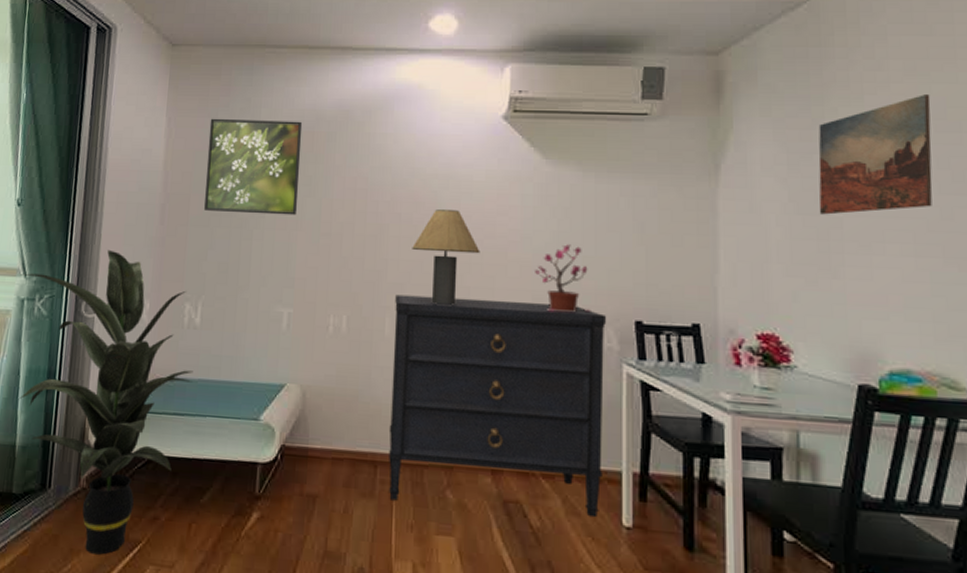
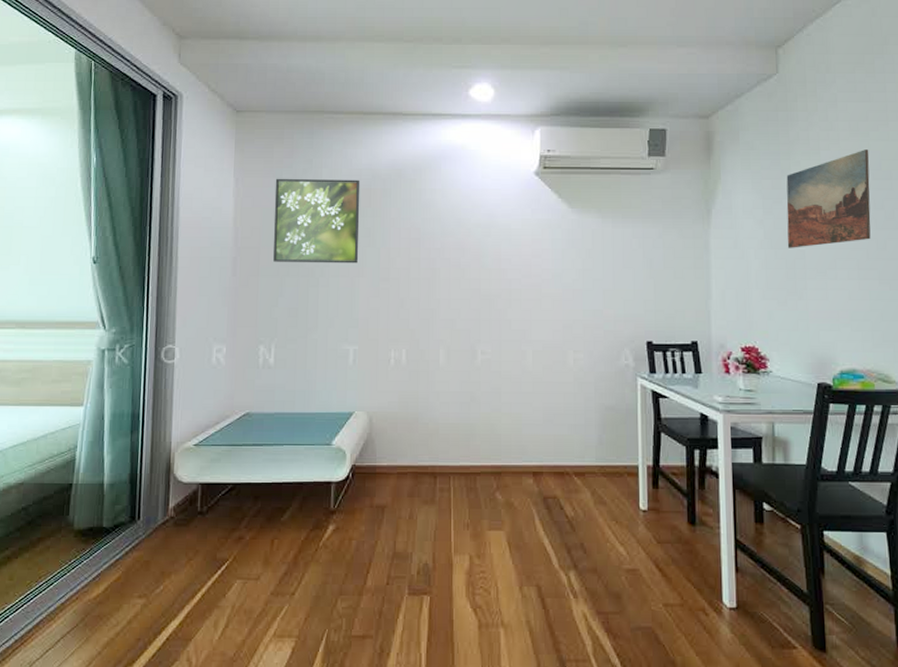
indoor plant: present [19,249,193,555] -> none [99,300,269,575]
dresser: present [388,294,607,518] -> none [445,329,624,505]
table lamp: present [412,209,480,305] -> none [461,254,519,336]
potted plant: present [535,244,591,313] -> none [565,280,611,338]

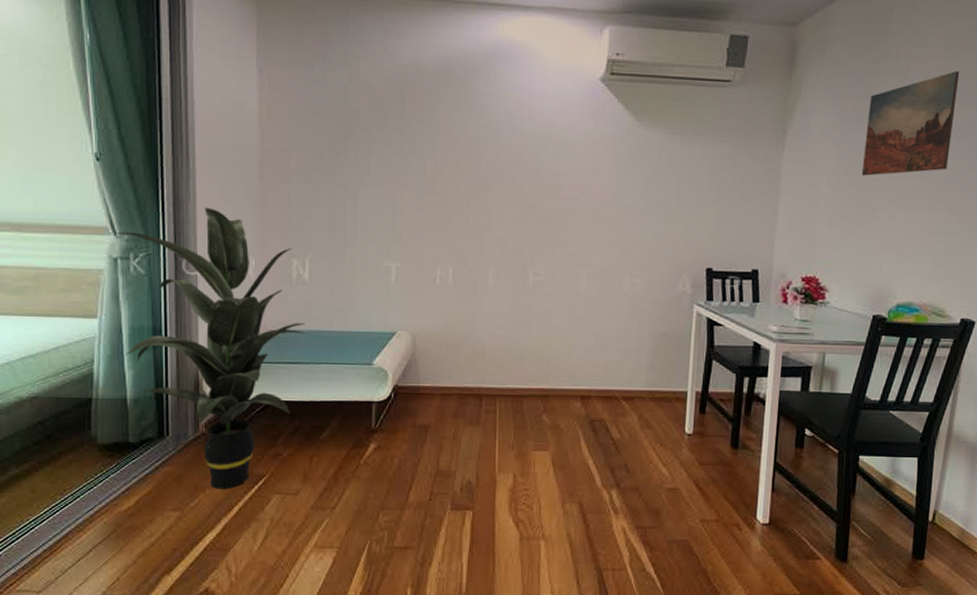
indoor plant: none [99,300,269,575] -> present [109,207,305,489]
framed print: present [273,178,361,264] -> none [305,70,404,173]

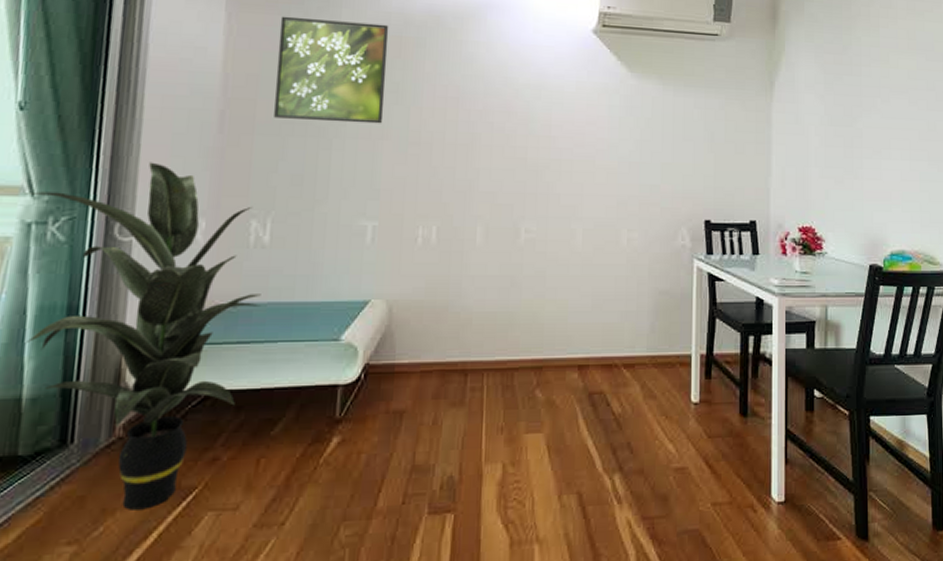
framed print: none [305,70,404,173] -> present [274,16,389,124]
wall art: present [861,71,960,176] -> none [846,30,924,126]

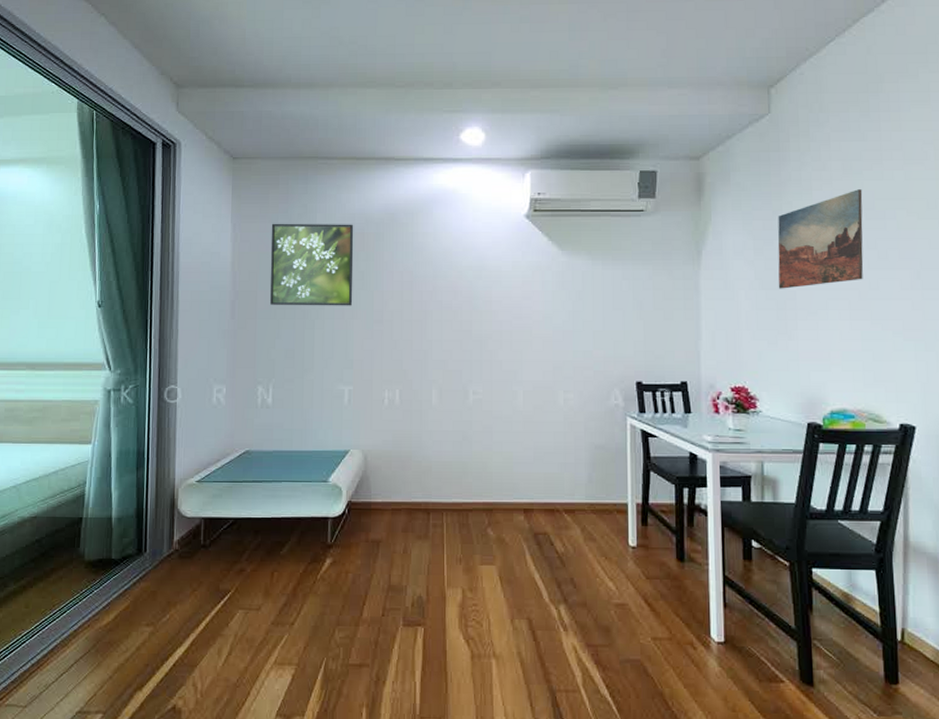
indoor plant: present [24,162,261,510] -> none [105,343,268,605]
wall art: none [846,30,924,126] -> present [777,189,864,289]

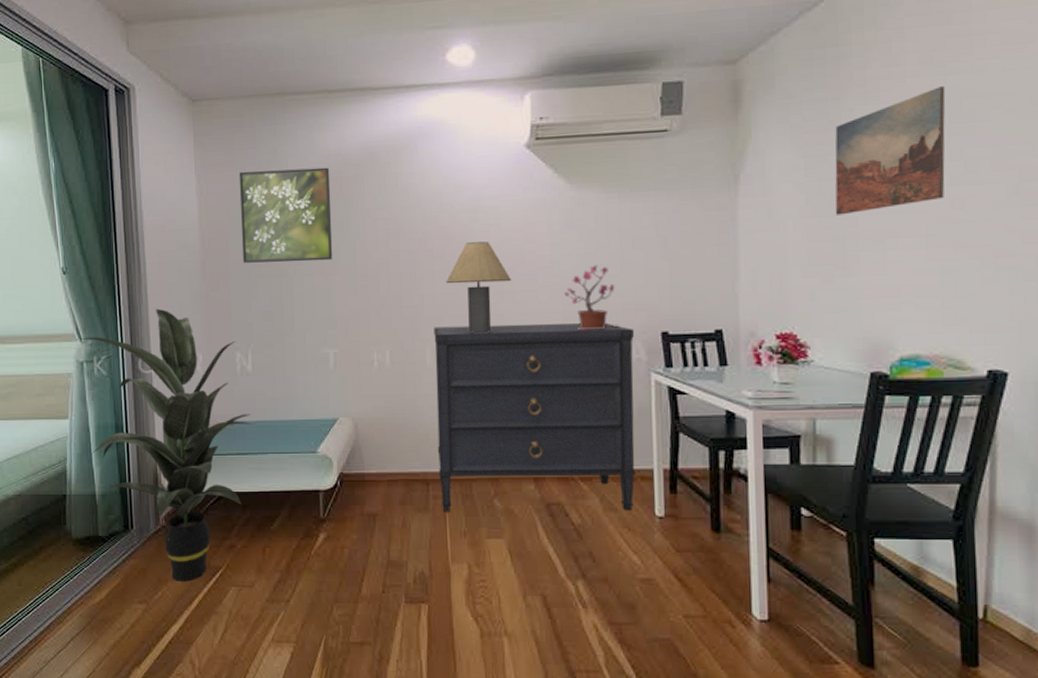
indoor plant: none [105,343,268,605] -> present [76,308,251,582]
dresser: none [438,370,614,541] -> present [434,322,636,512]
table lamp: none [452,296,510,376] -> present [446,242,512,333]
potted plant: none [555,321,601,378] -> present [565,265,620,331]

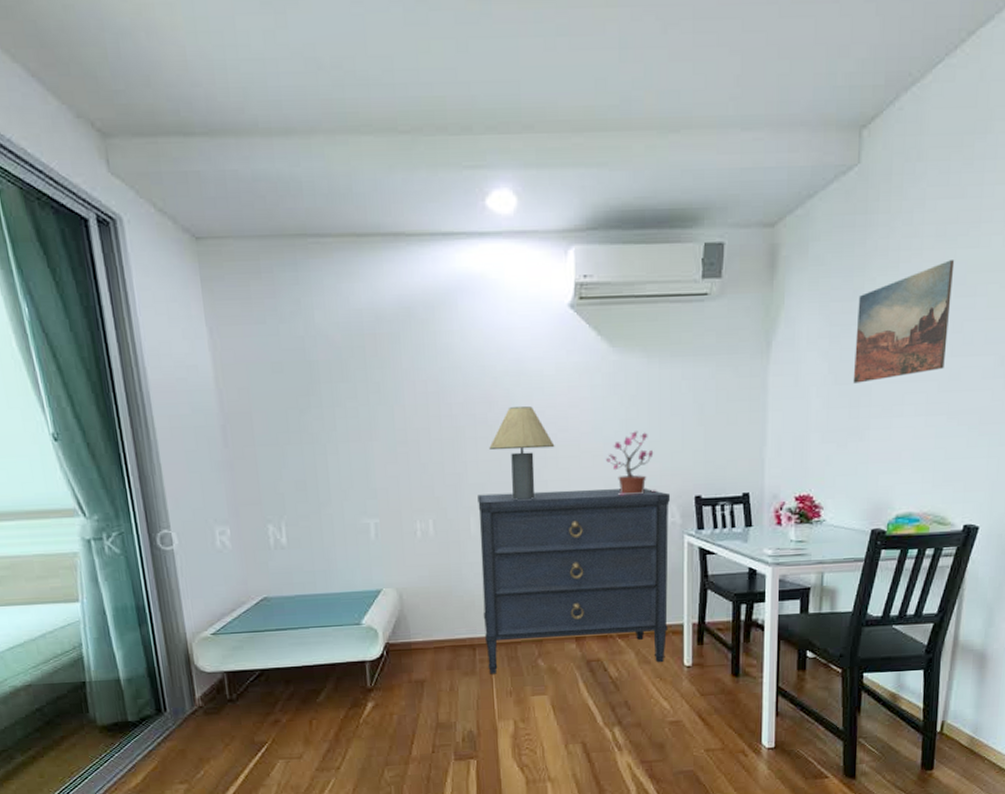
indoor plant: present [76,308,251,582] -> none [78,479,289,759]
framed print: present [239,167,333,263] -> none [258,322,370,428]

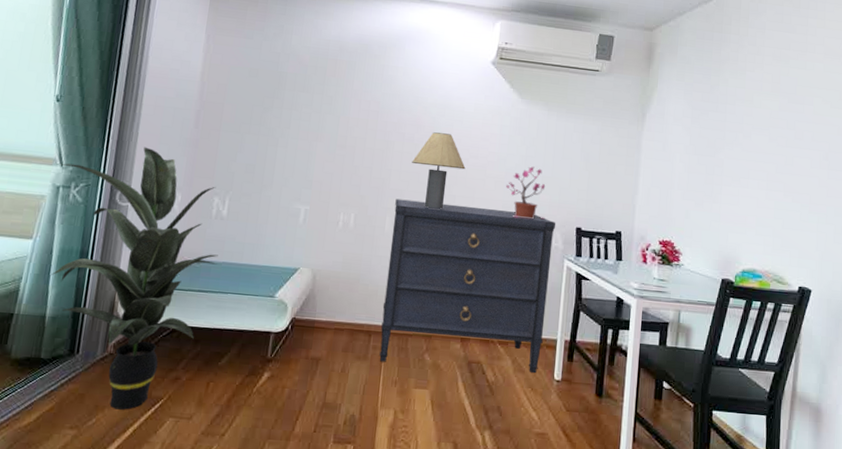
indoor plant: none [78,479,289,759] -> present [51,146,218,410]
wall art: present [853,260,955,384] -> none [709,75,788,157]

